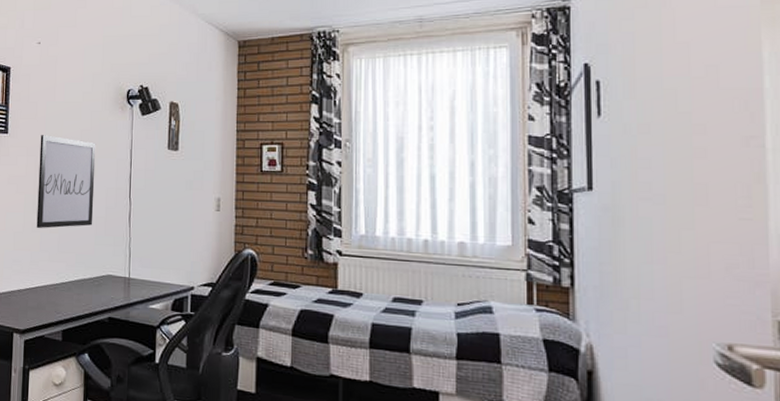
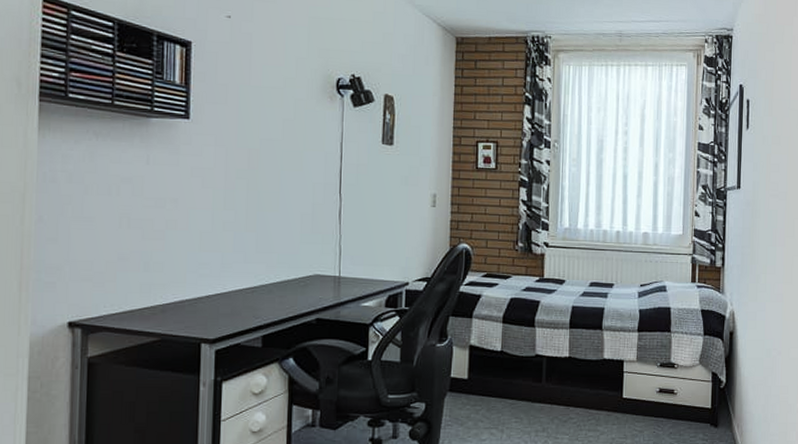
wall art: present [36,135,96,228] -> none [228,122,301,227]

